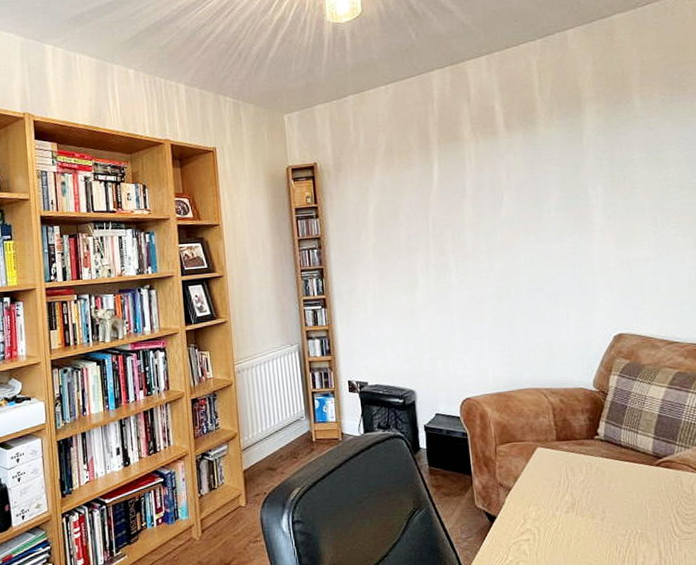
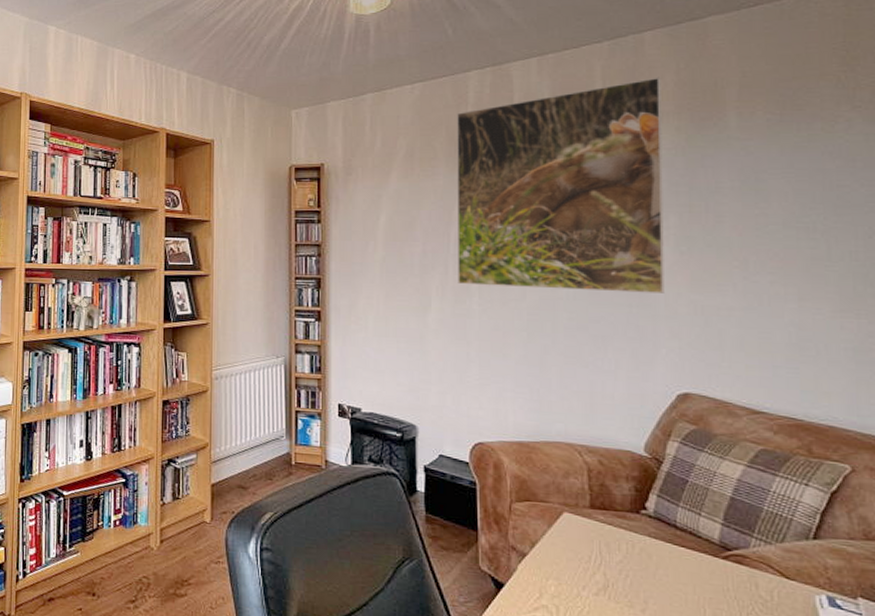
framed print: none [424,68,598,262] -> present [456,76,664,293]

